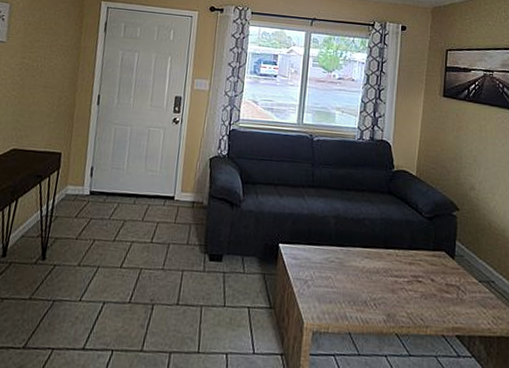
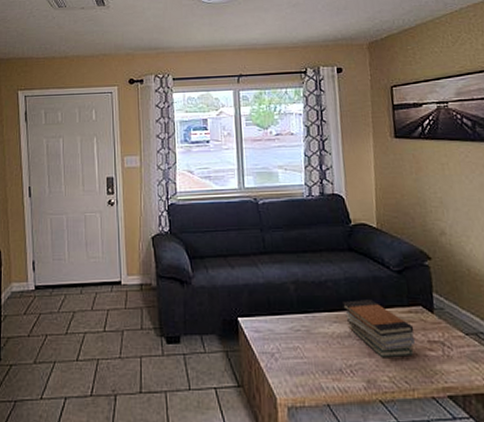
book stack: none [376,239,435,296] -> present [342,299,415,358]

